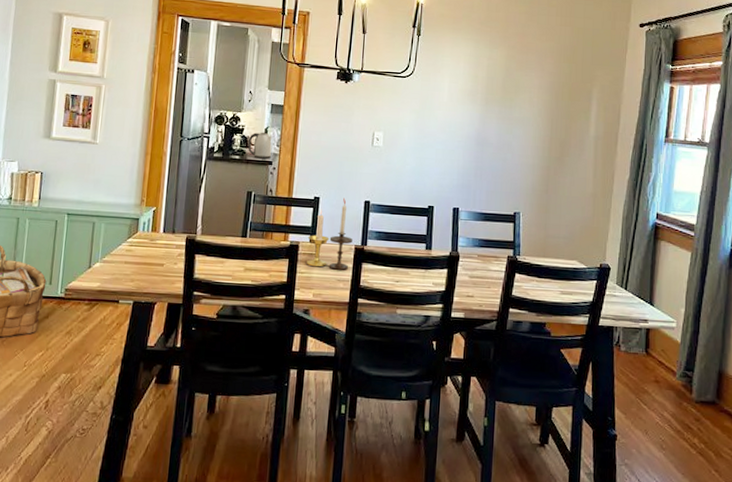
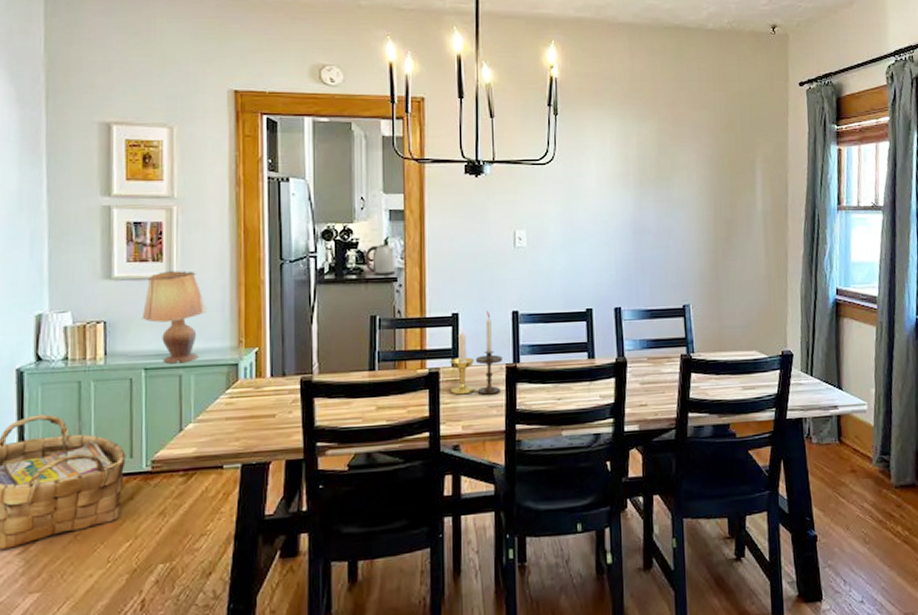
lamp: none [69,137,120,213] -> present [141,271,207,364]

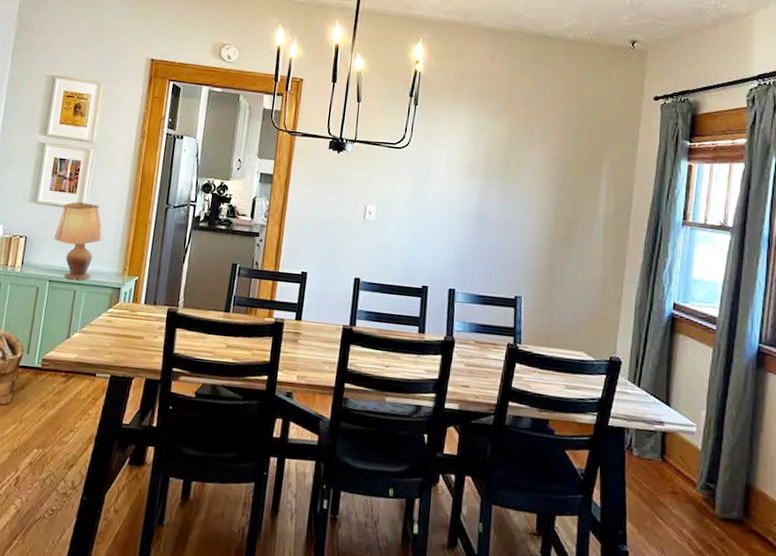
kettle: present [365,244,394,277] -> none [234,201,260,231]
candlestick: present [449,326,475,395] -> none [290,284,316,348]
candlestick: present [475,310,502,395] -> none [314,274,341,352]

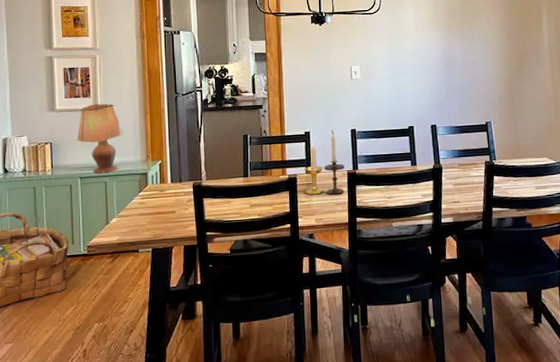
candlestick: none [290,284,316,348] -> present [303,141,324,195]
candlestick: none [314,274,341,352] -> present [323,129,345,195]

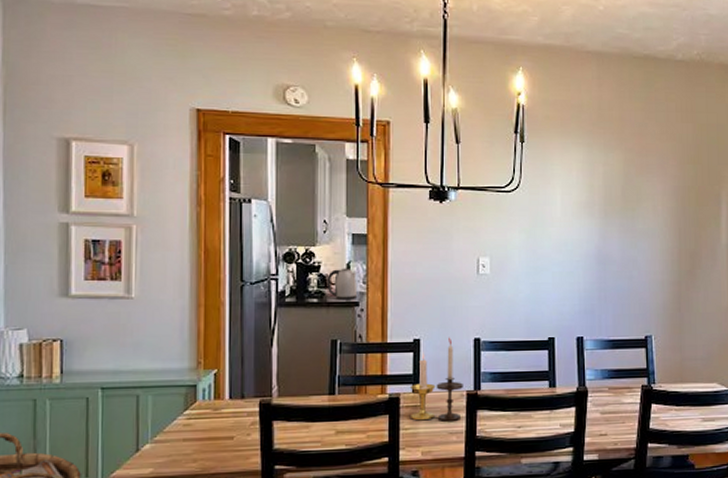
lamp: present [76,104,123,174] -> none [99,290,166,384]
kettle: none [237,79,260,105] -> present [326,268,356,301]

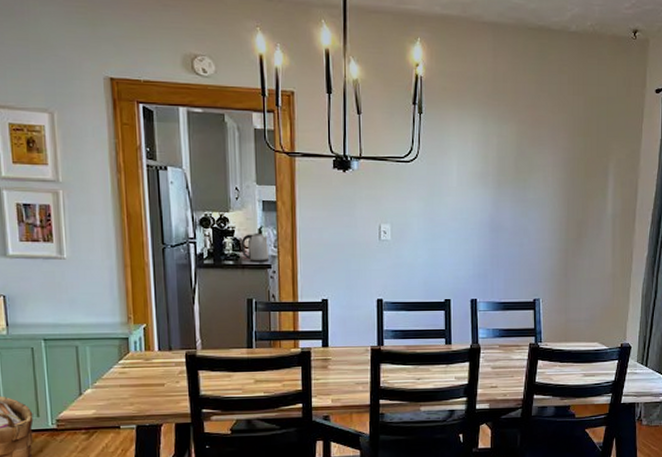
candlestick: present [409,352,436,421] -> none [319,311,343,372]
candlestick: present [436,337,463,421] -> none [343,298,368,373]

